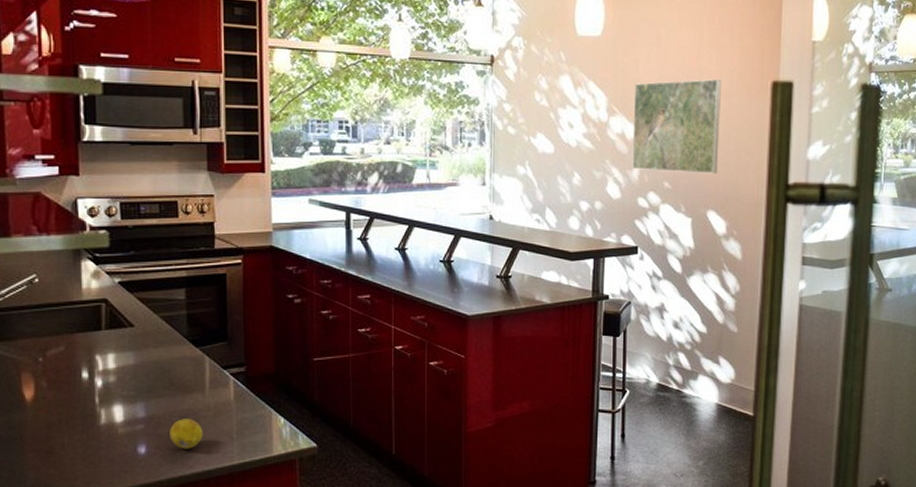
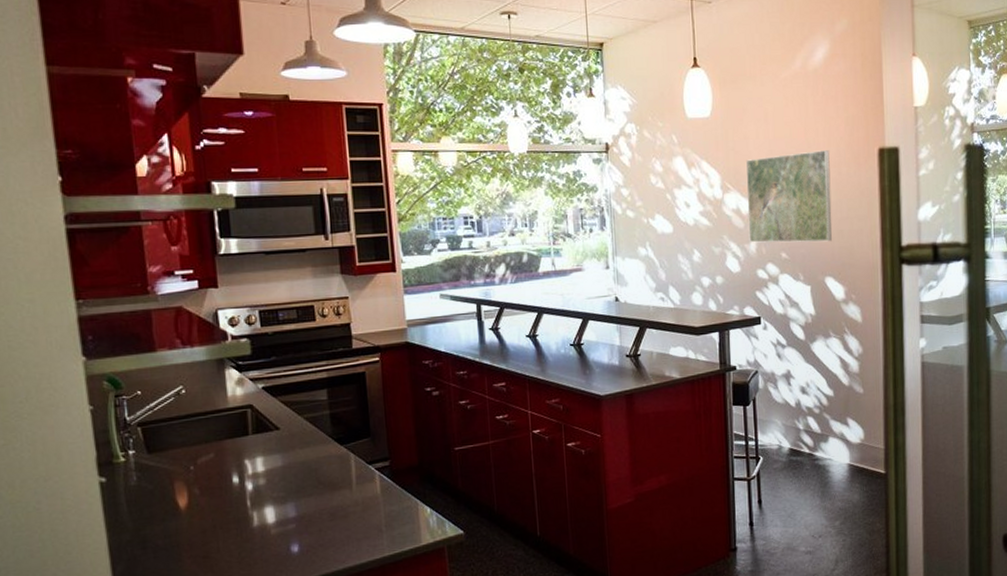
fruit: present [170,418,203,449] -> none [320,514,353,545]

